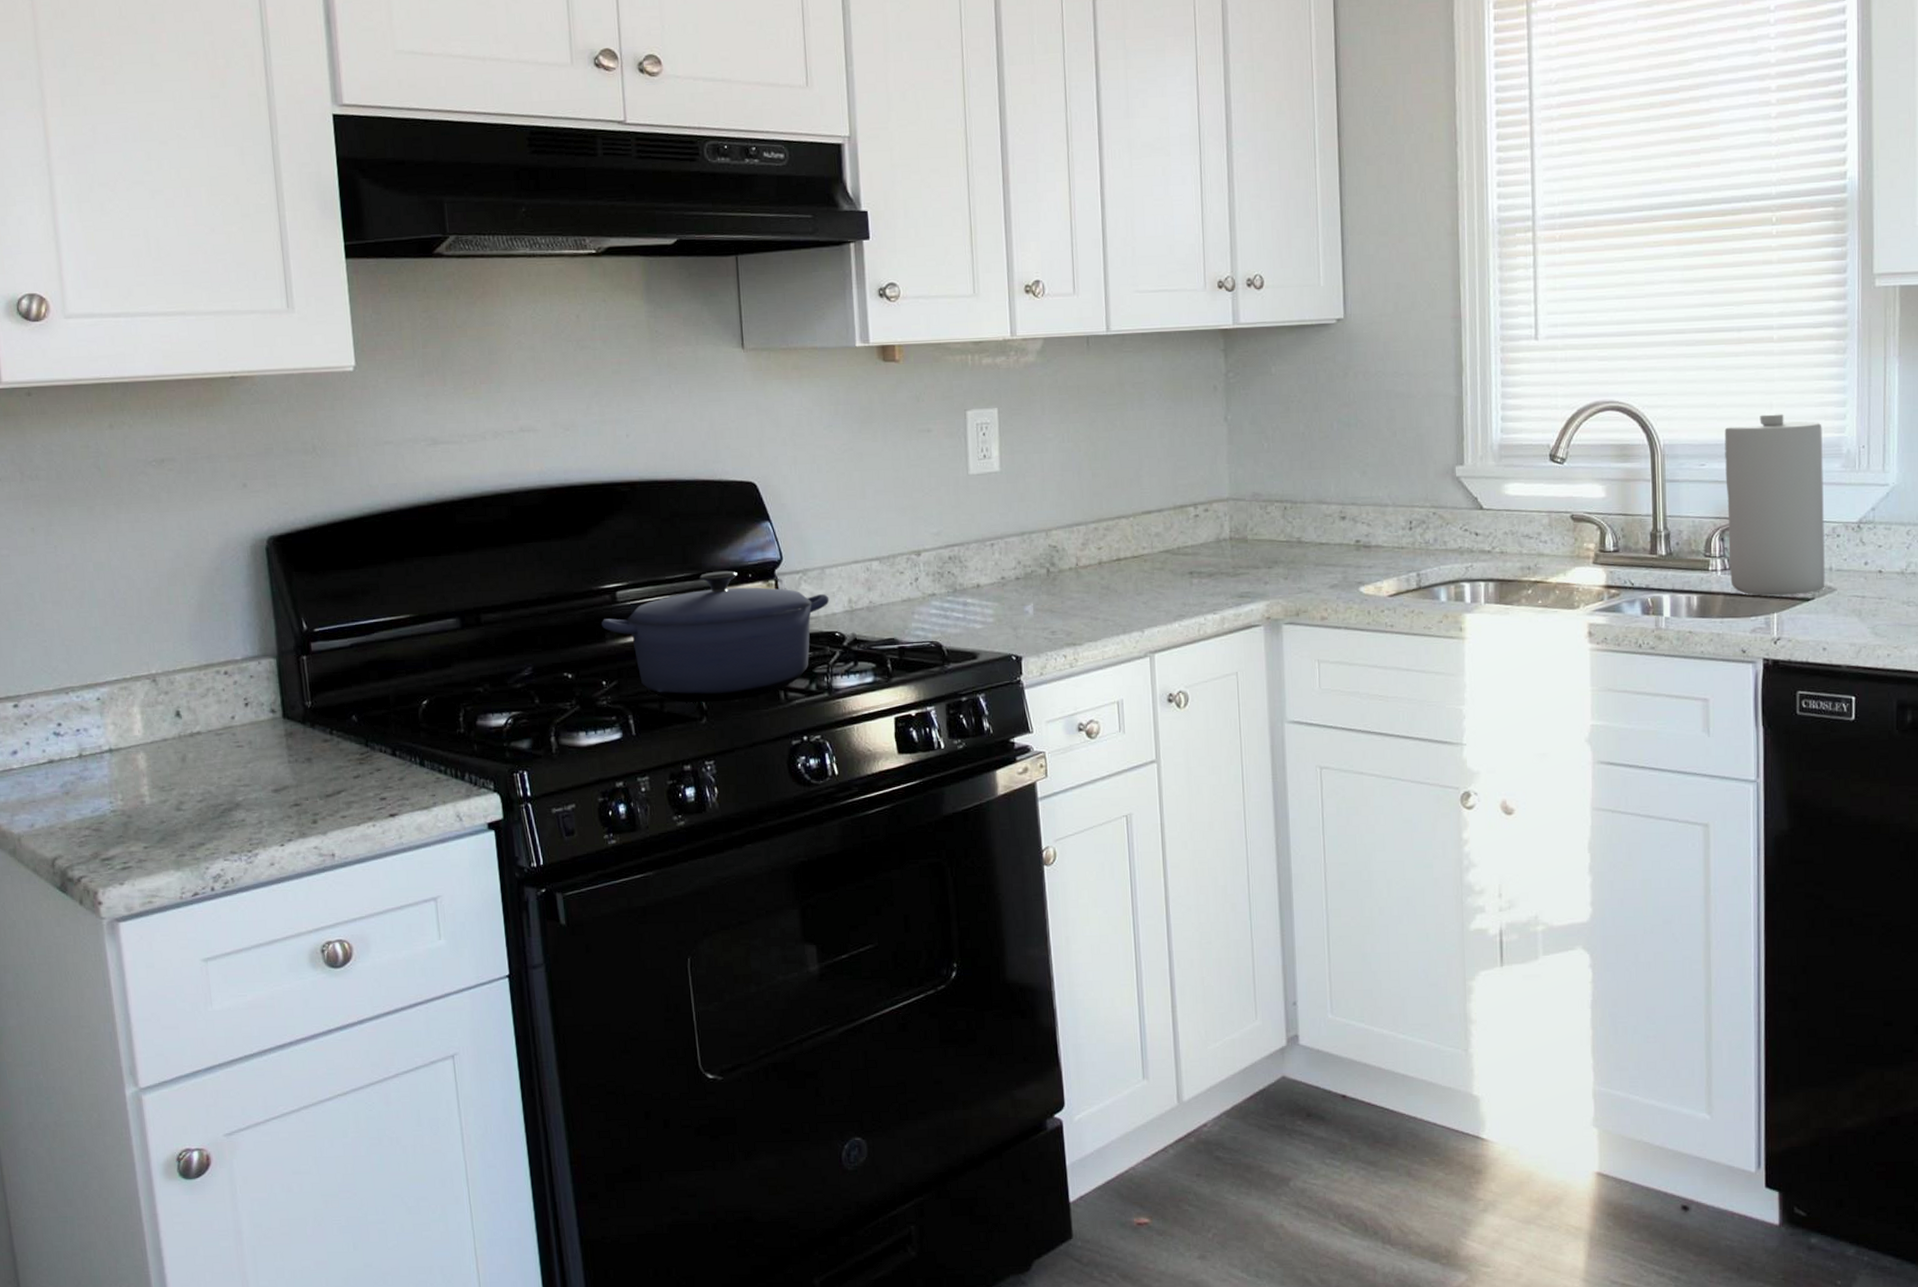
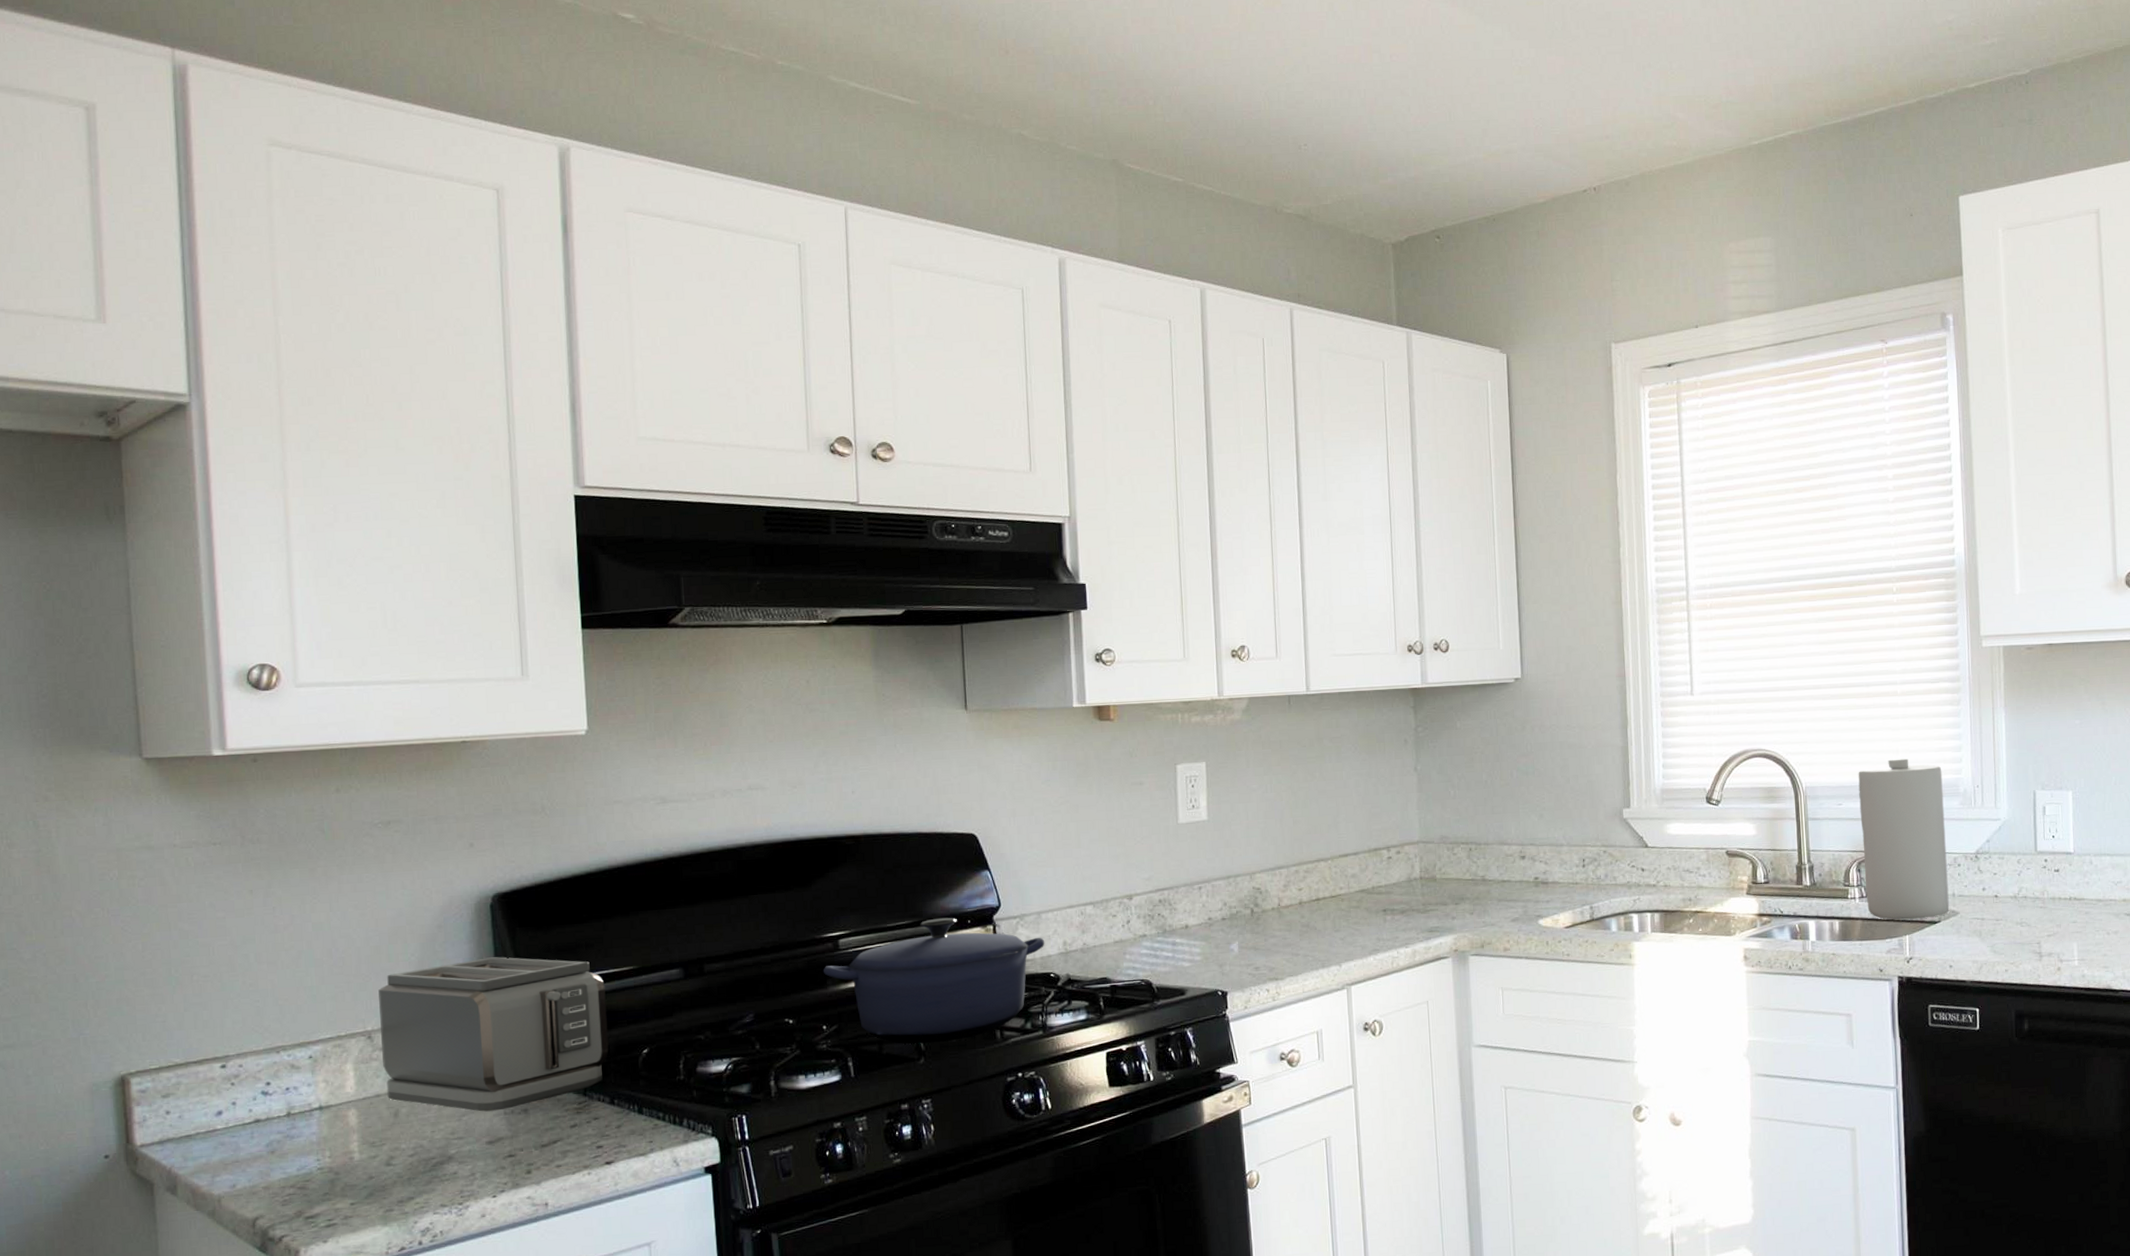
toaster: none [160,601,389,759] -> present [378,957,609,1112]

